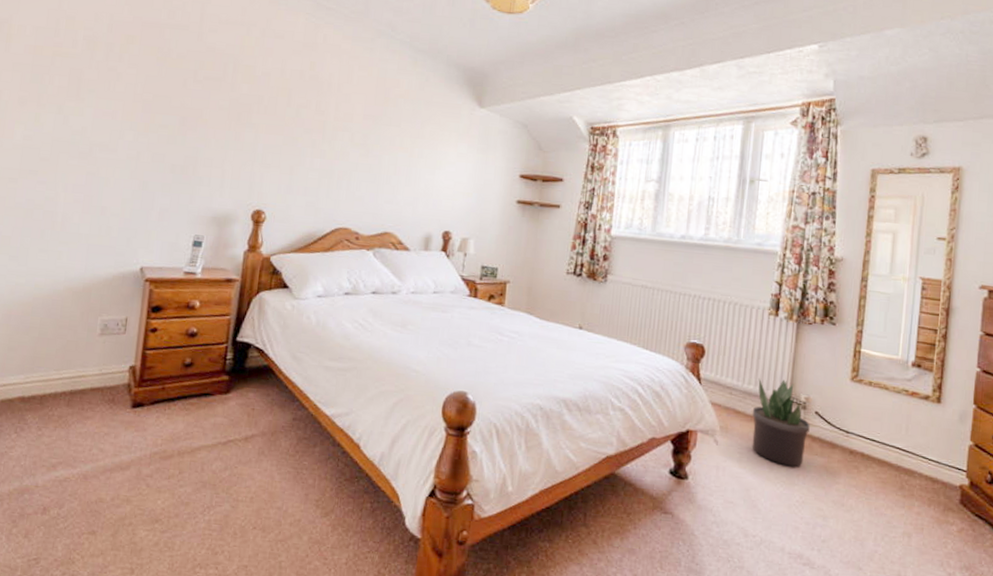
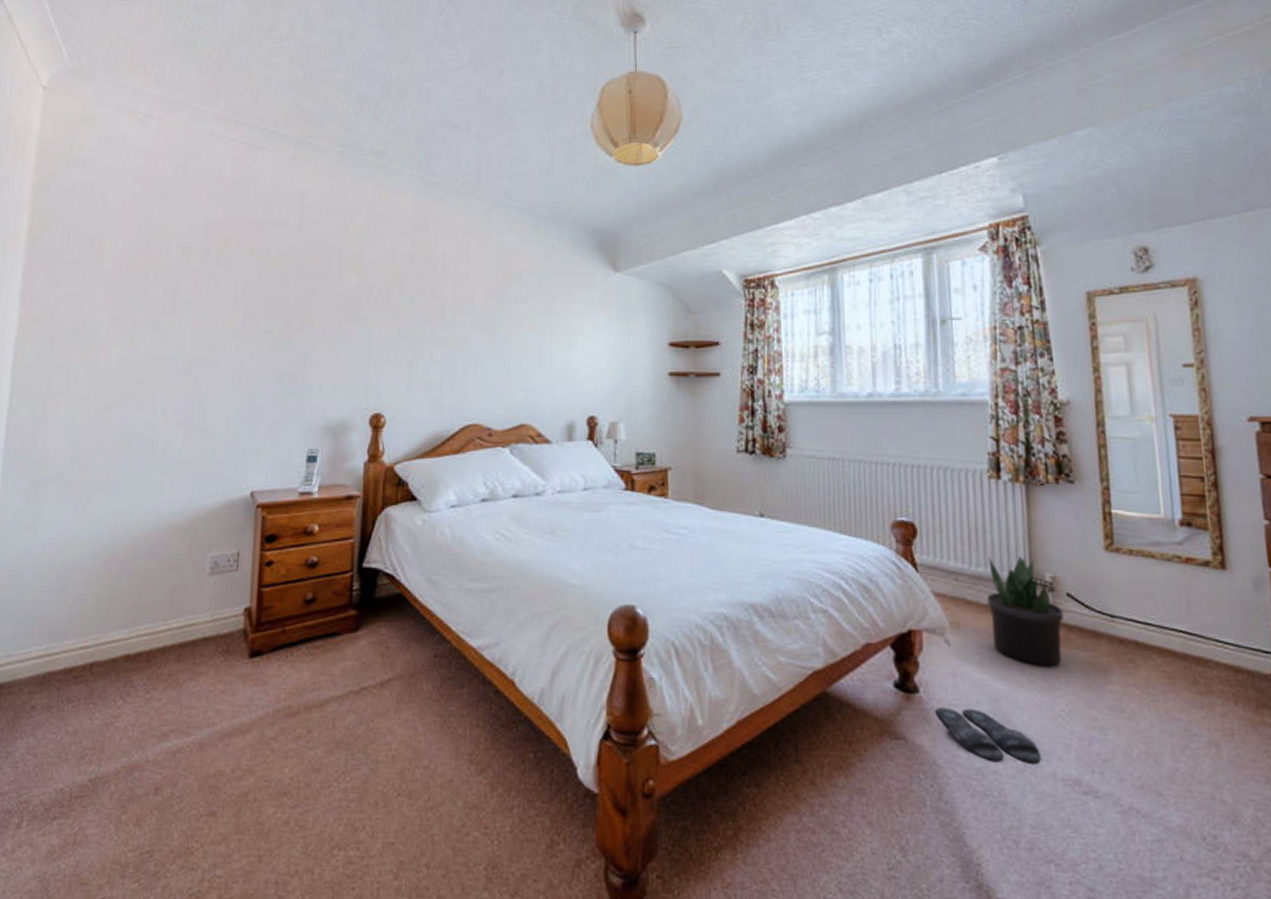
slippers: none [698,492,775,540] -> present [935,708,1041,764]

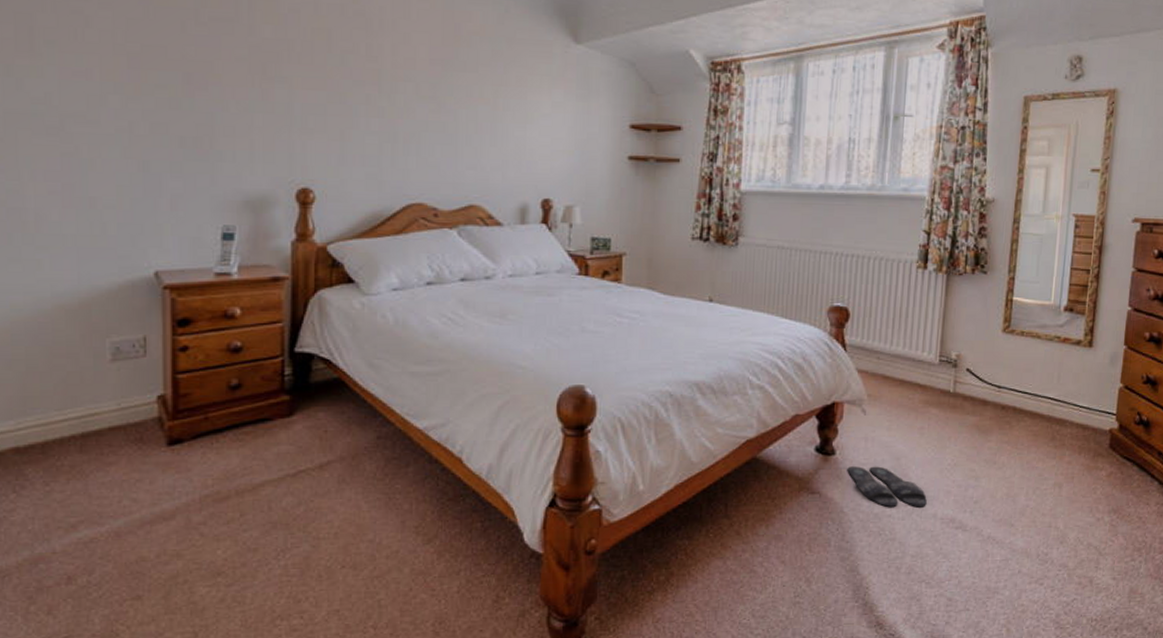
planter: present [986,556,1063,665] -> none [901,337,961,428]

